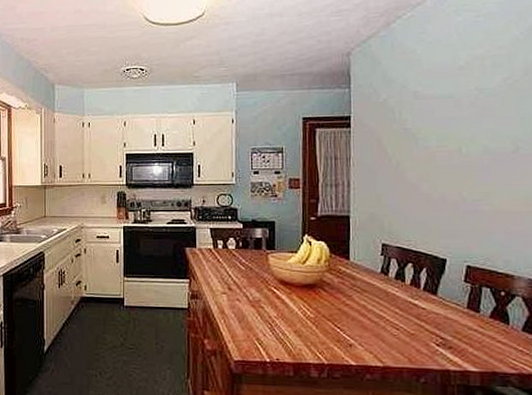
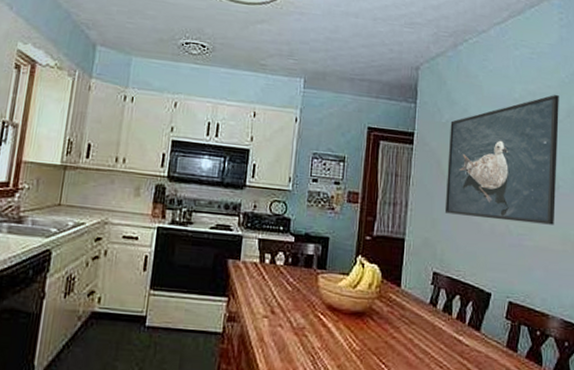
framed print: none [388,55,516,189] -> present [444,95,559,225]

